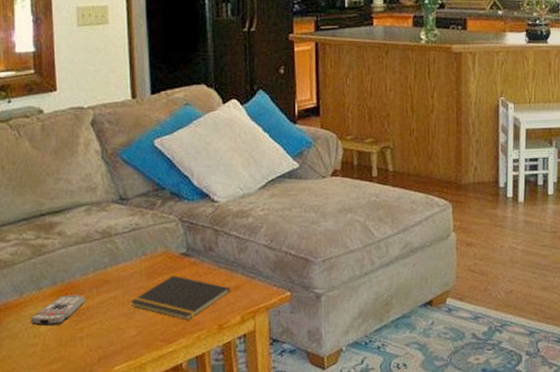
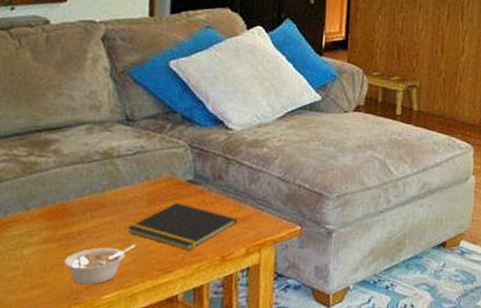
remote control: present [30,295,86,326] -> none [12,217,78,248]
legume: none [77,318,139,358] -> present [64,245,135,285]

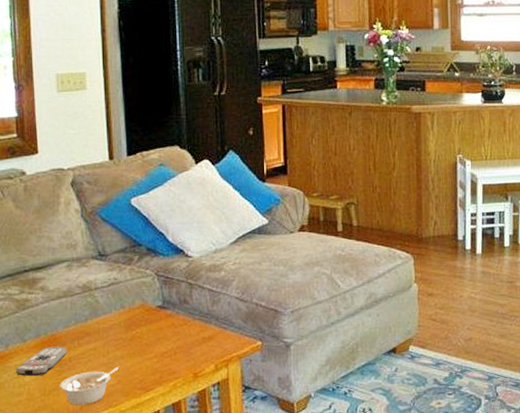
remote control: none [12,217,78,248] -> present [15,346,68,376]
notepad: present [127,203,238,250] -> none [109,327,205,370]

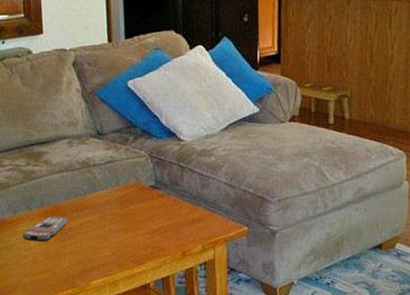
legume: present [60,367,118,406] -> none [61,240,113,272]

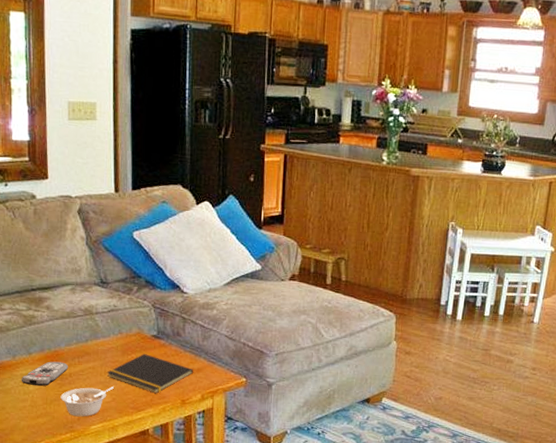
legume: none [61,240,113,272] -> present [60,387,114,417]
notepad: none [105,205,194,246] -> present [106,354,194,394]

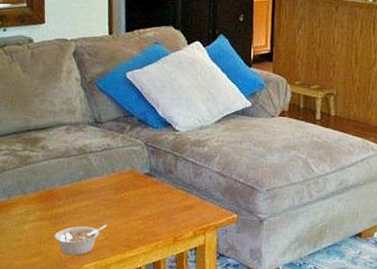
remote control: present [21,361,69,386] -> none [16,200,63,225]
notepad: present [106,354,194,394] -> none [100,192,186,231]

